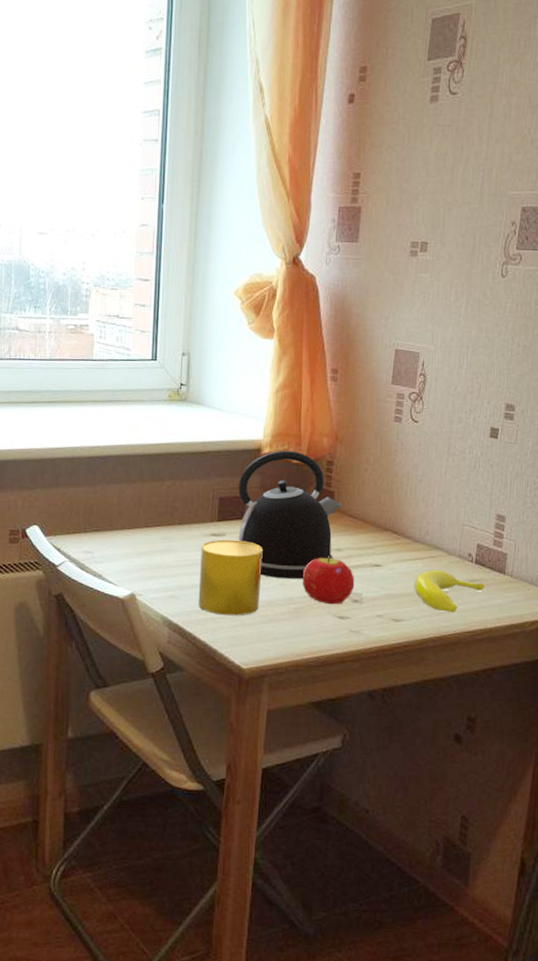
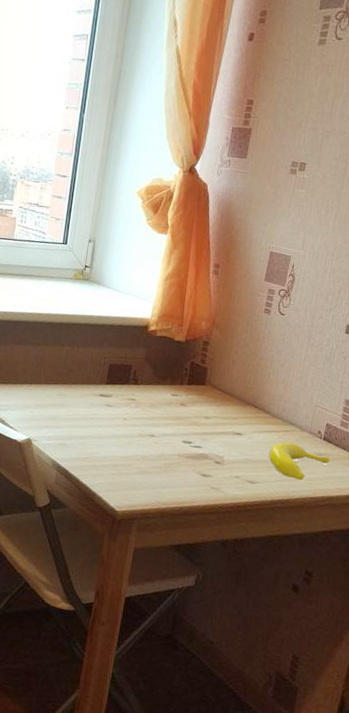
cup: present [198,539,263,616] -> none [83,399,142,466]
kettle: present [238,450,342,579] -> none [122,329,213,439]
fruit: present [302,556,355,605] -> none [173,422,219,464]

